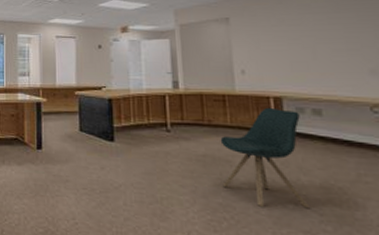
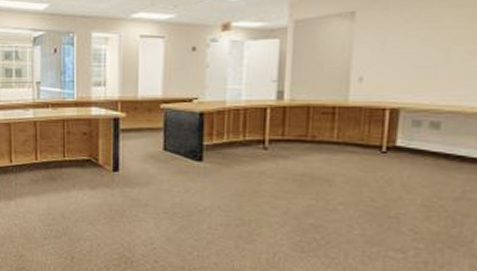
chair: present [220,107,311,209] -> none [317,120,415,227]

